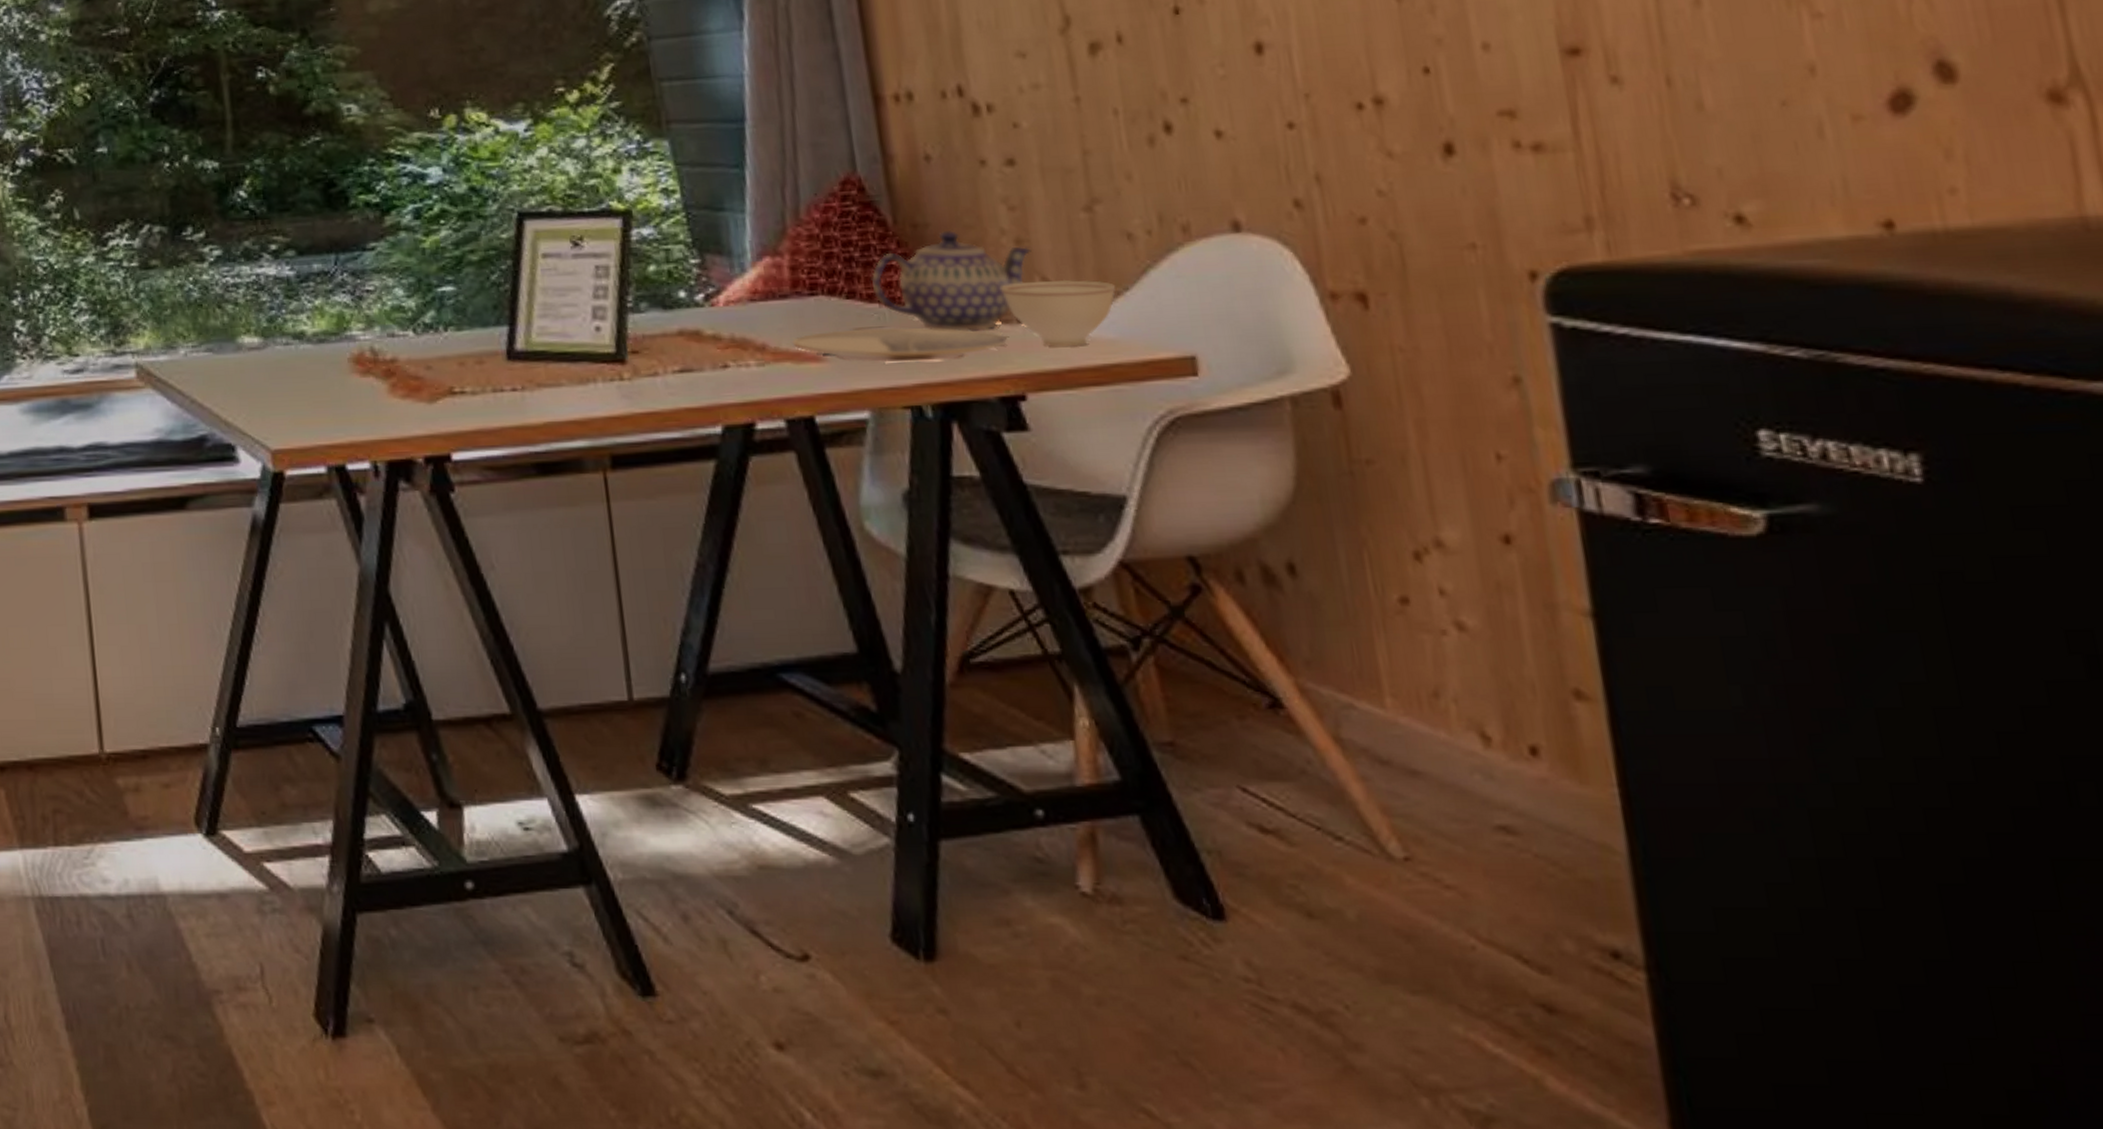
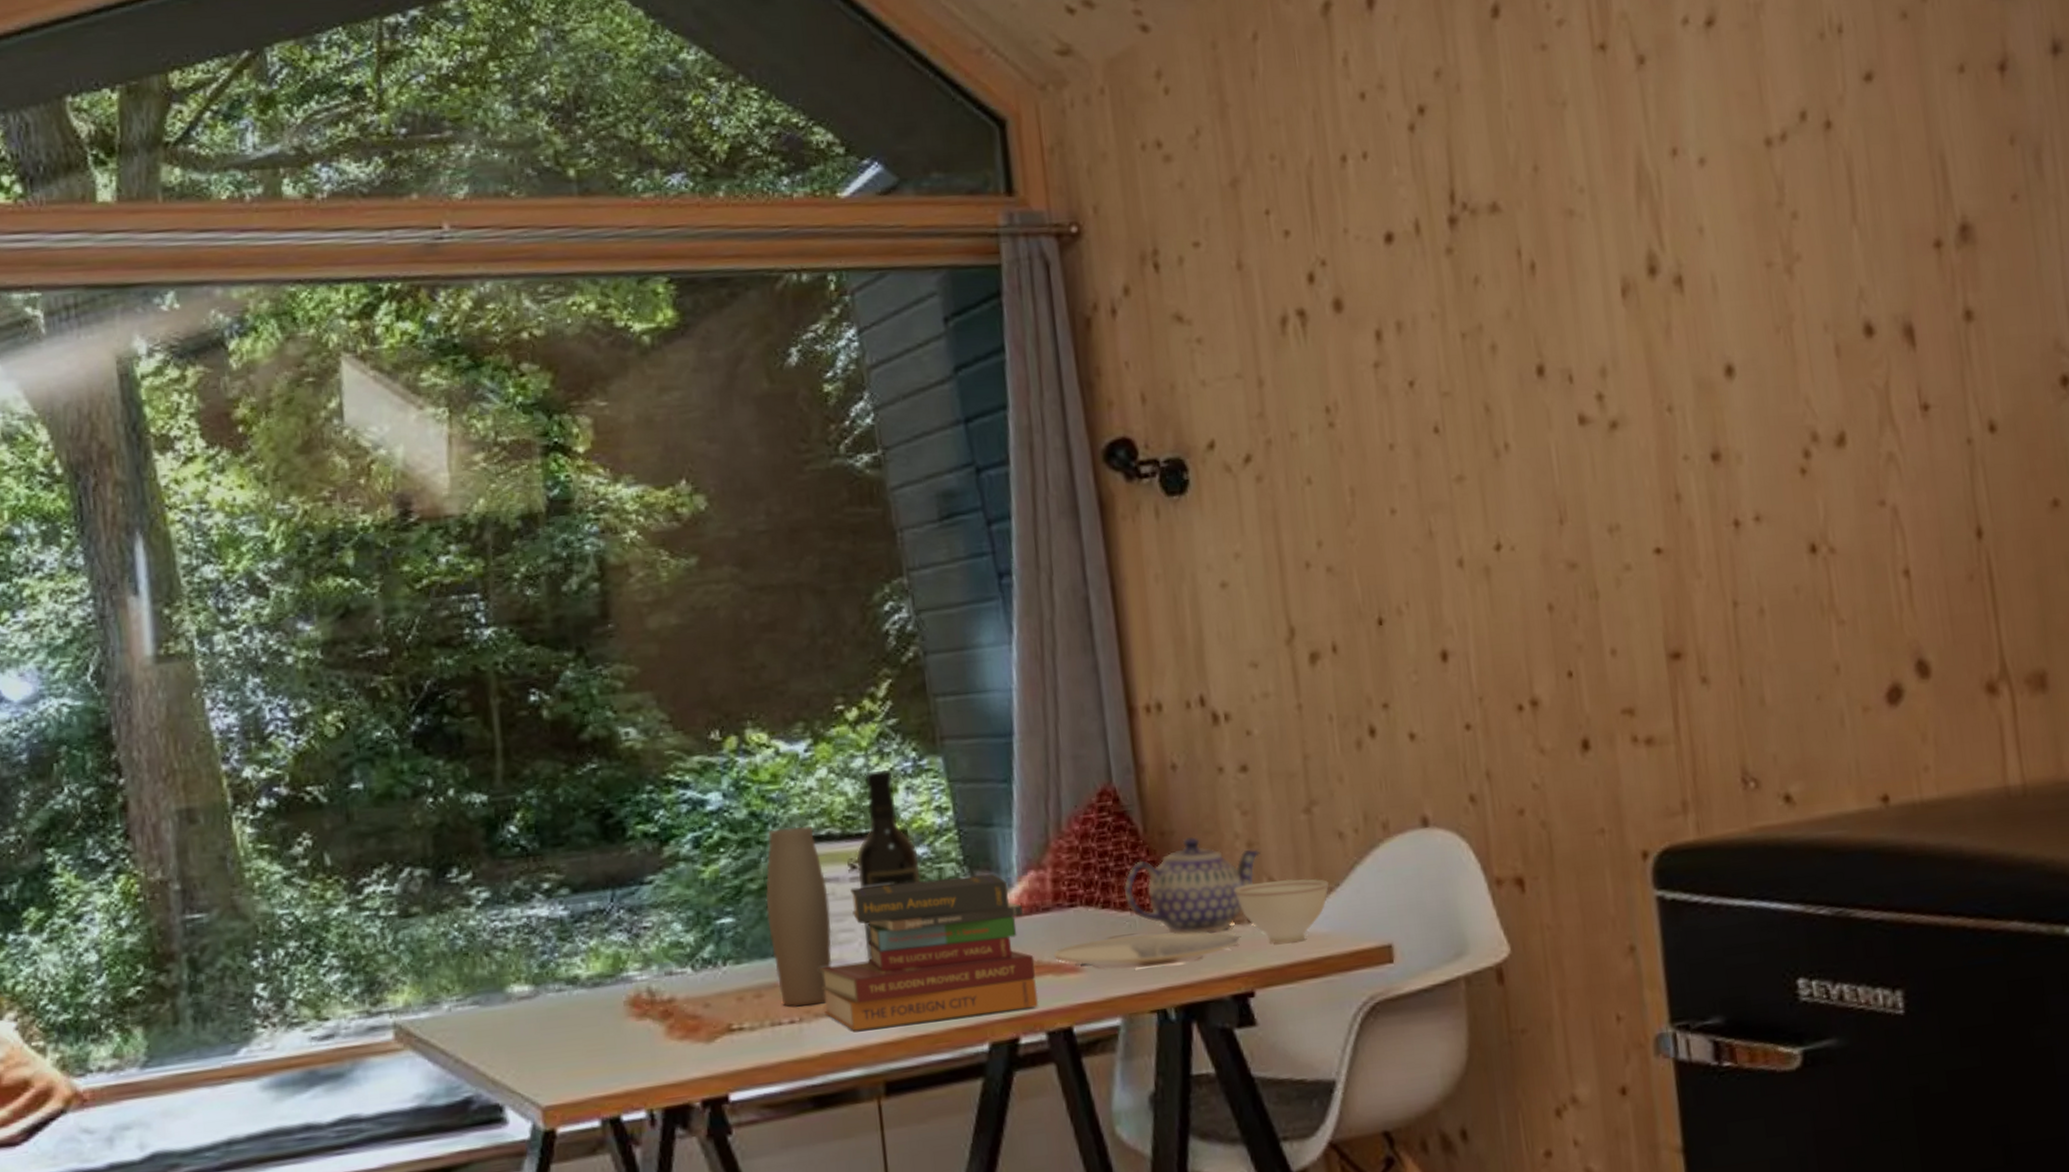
vase: none [486,203,555,375] -> present [766,826,832,1007]
books: none [542,258,777,403] -> present [820,874,1039,1031]
wine bottle: none [578,150,646,337] -> present [856,769,920,962]

